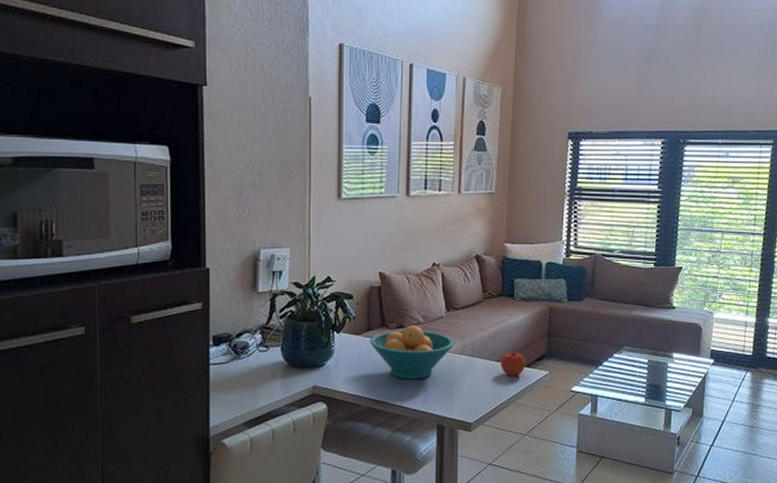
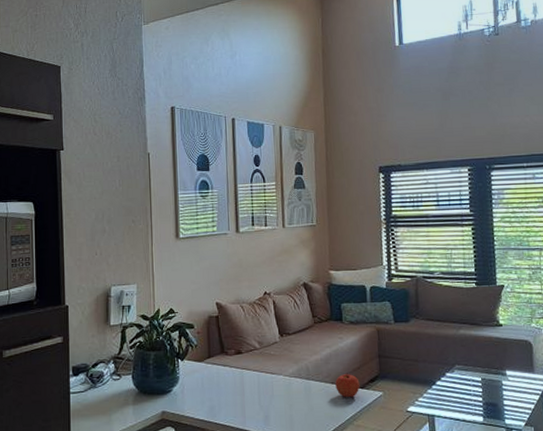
fruit bowl: present [369,325,455,380] -> none [210,351,290,403]

